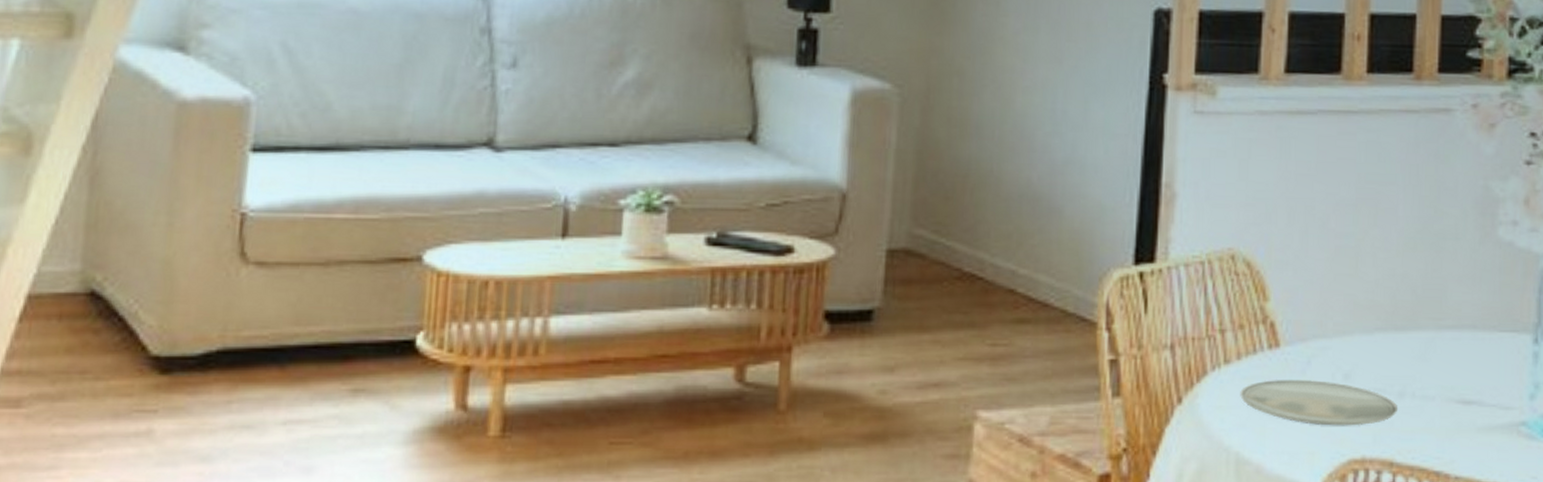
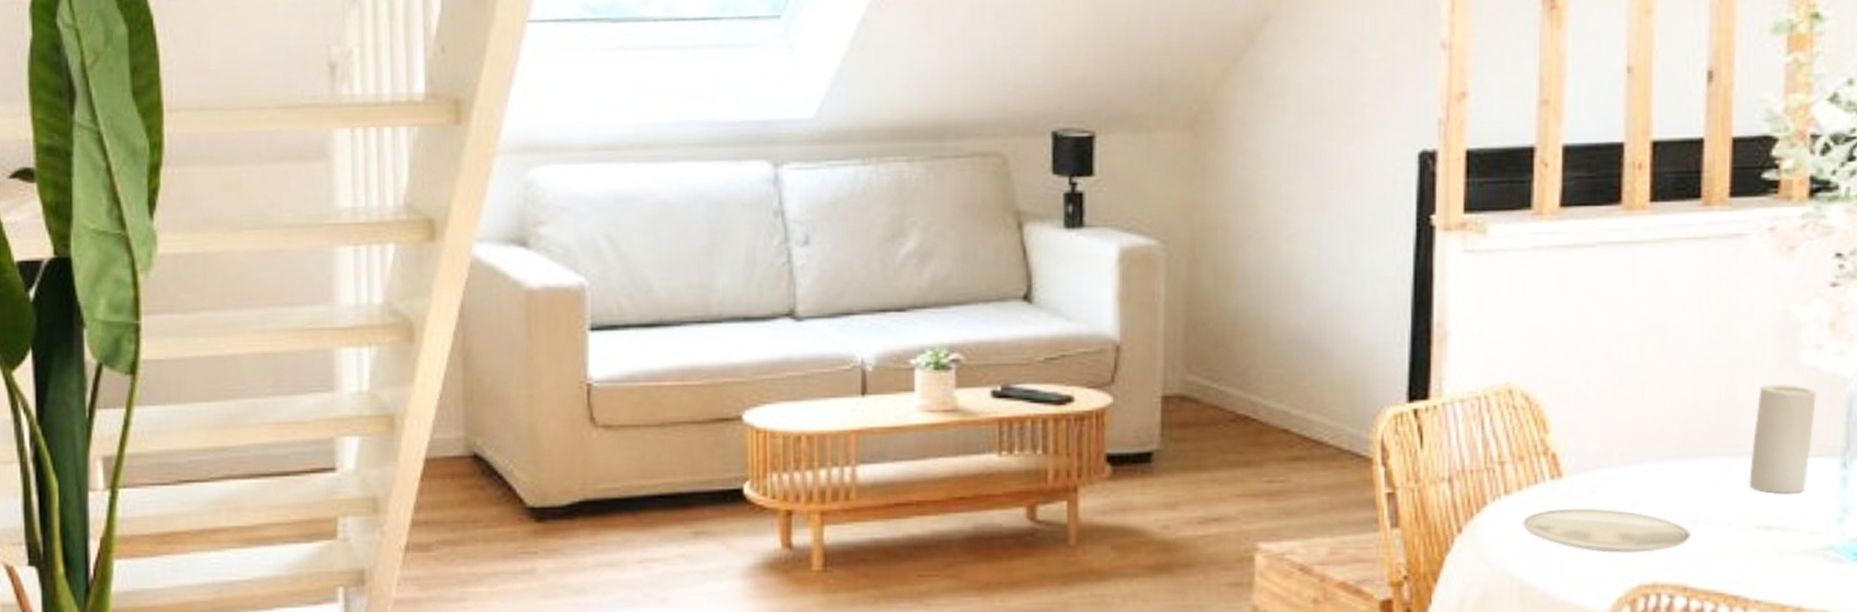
candle: none [1451,259,1512,368] -> present [1749,385,1816,494]

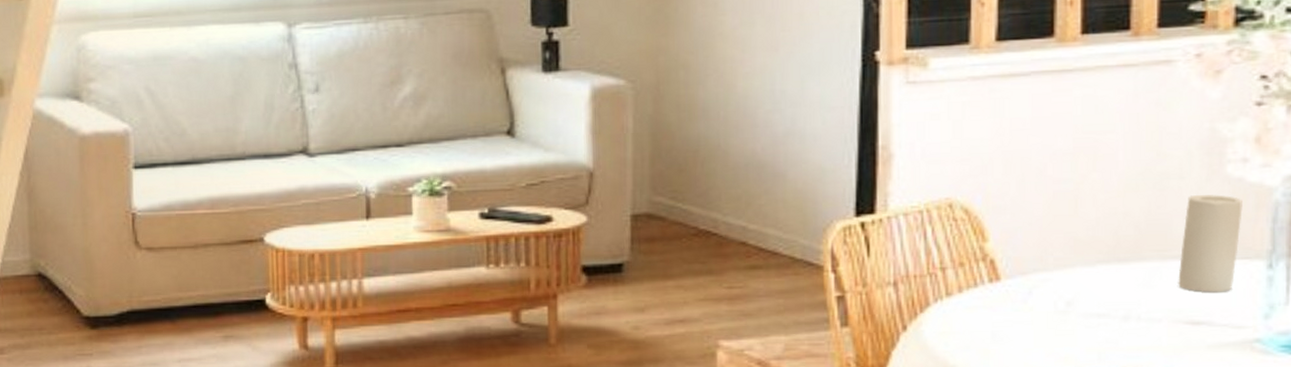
plate: present [1522,509,1692,553] -> none [963,308,1123,347]

